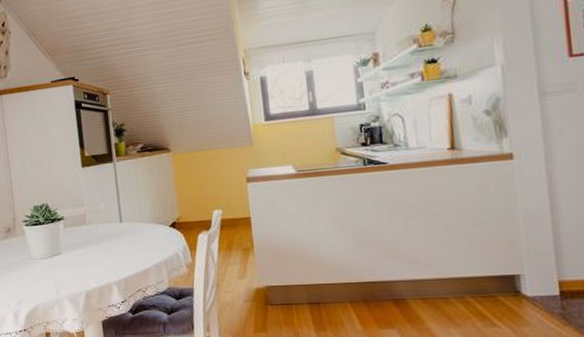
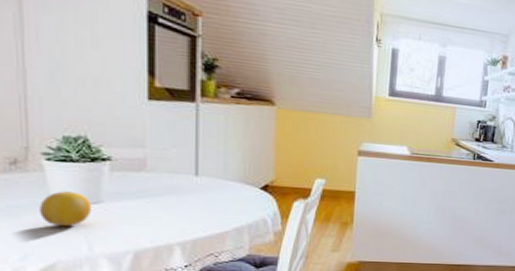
fruit: none [25,247,56,276] -> present [39,191,92,227]

